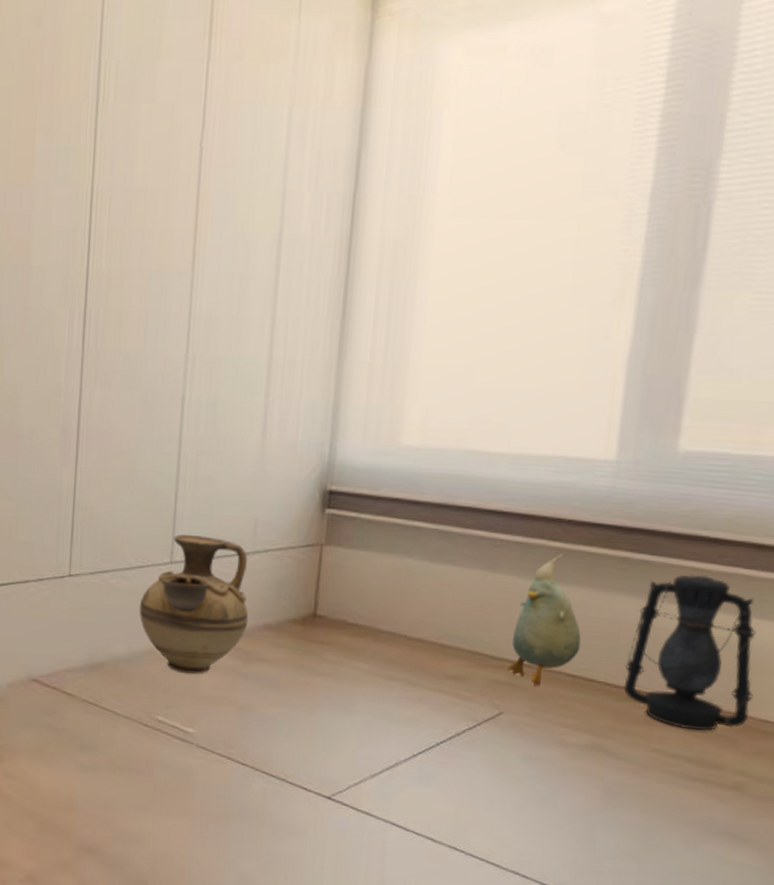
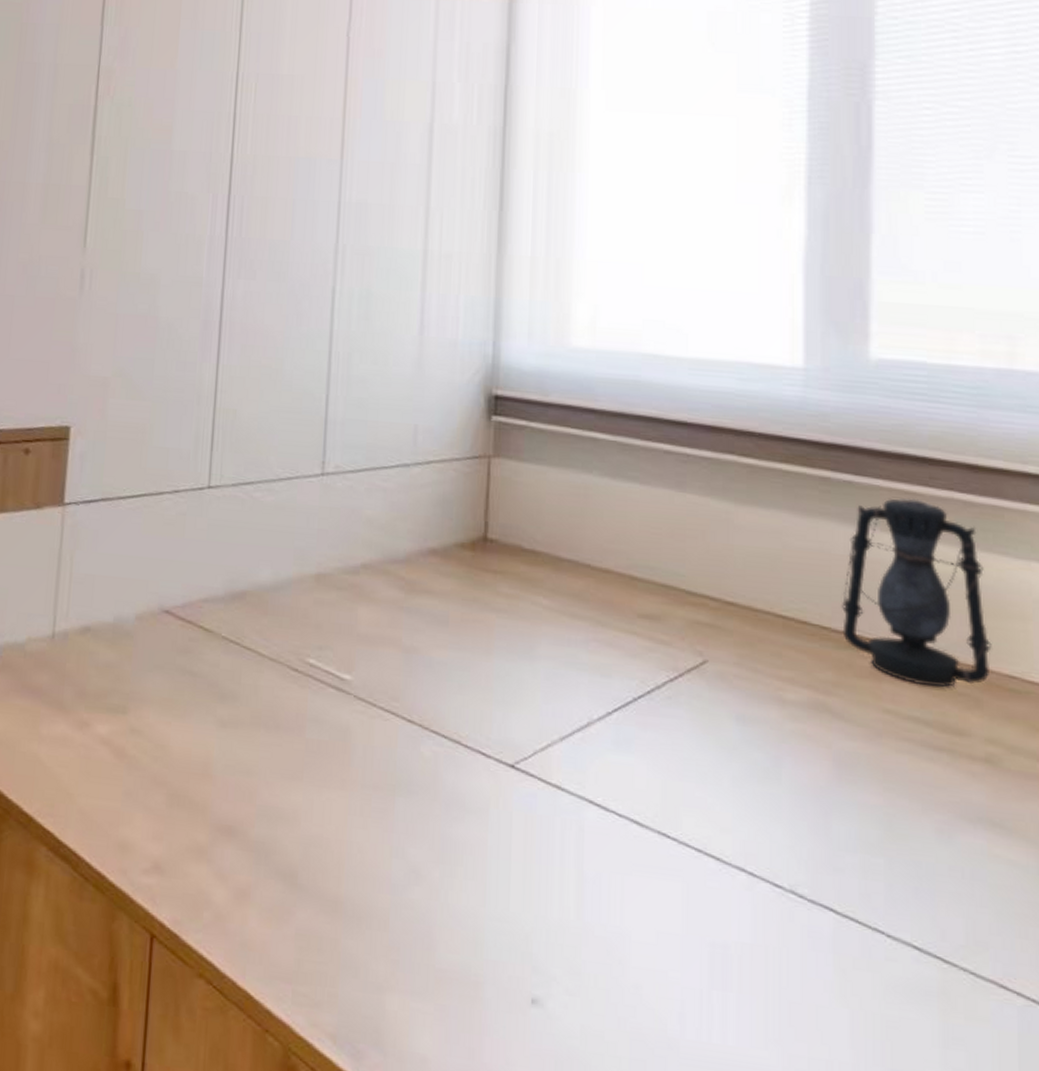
ceramic jug: present [139,534,249,674] -> none [287,441,411,608]
plush toy: present [506,553,582,687] -> none [706,471,788,629]

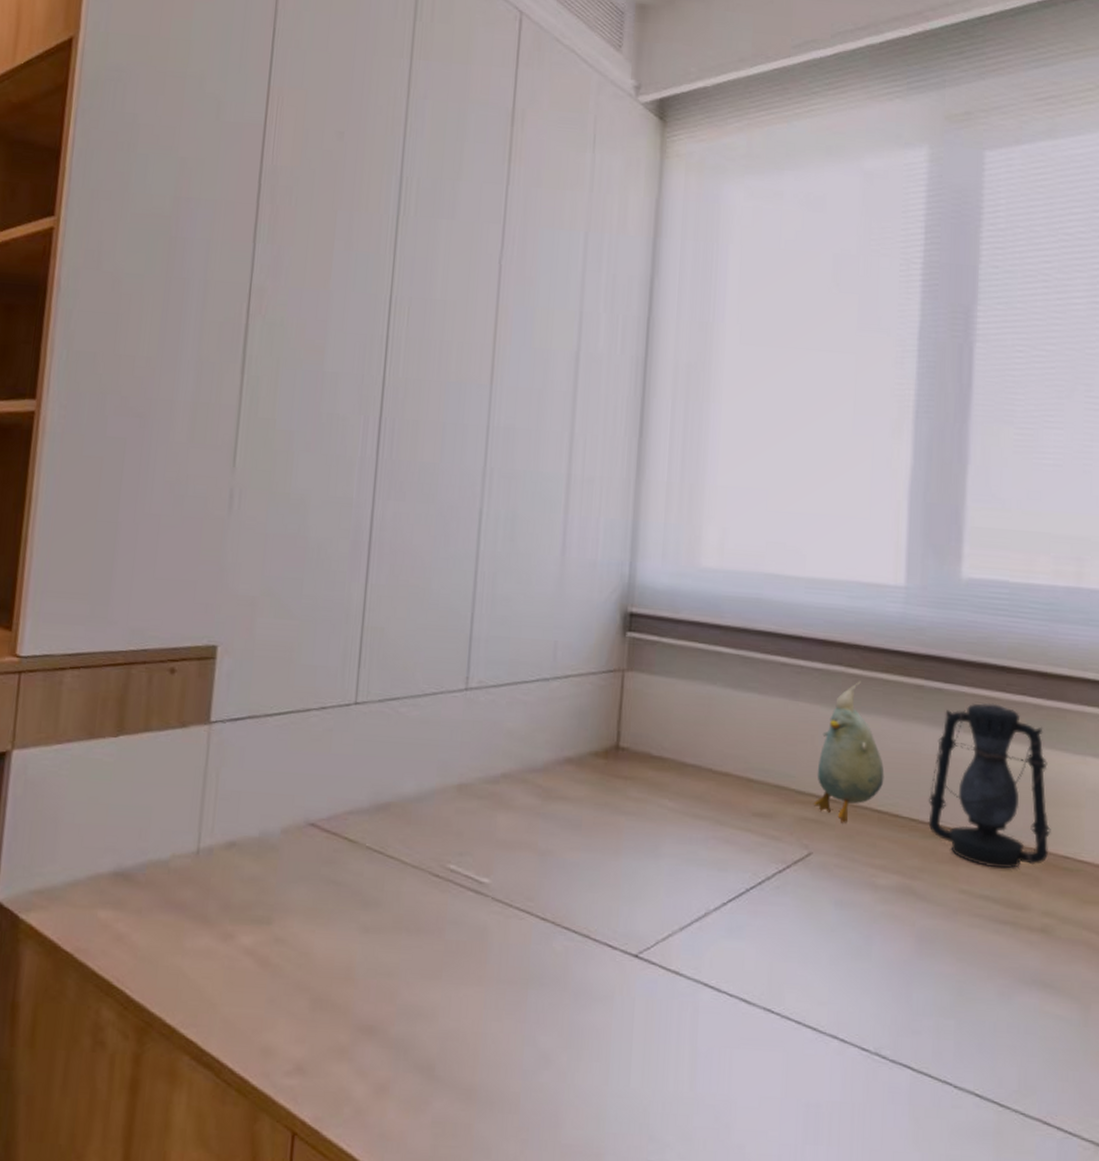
plush toy: none [706,471,788,629] -> present [813,681,885,823]

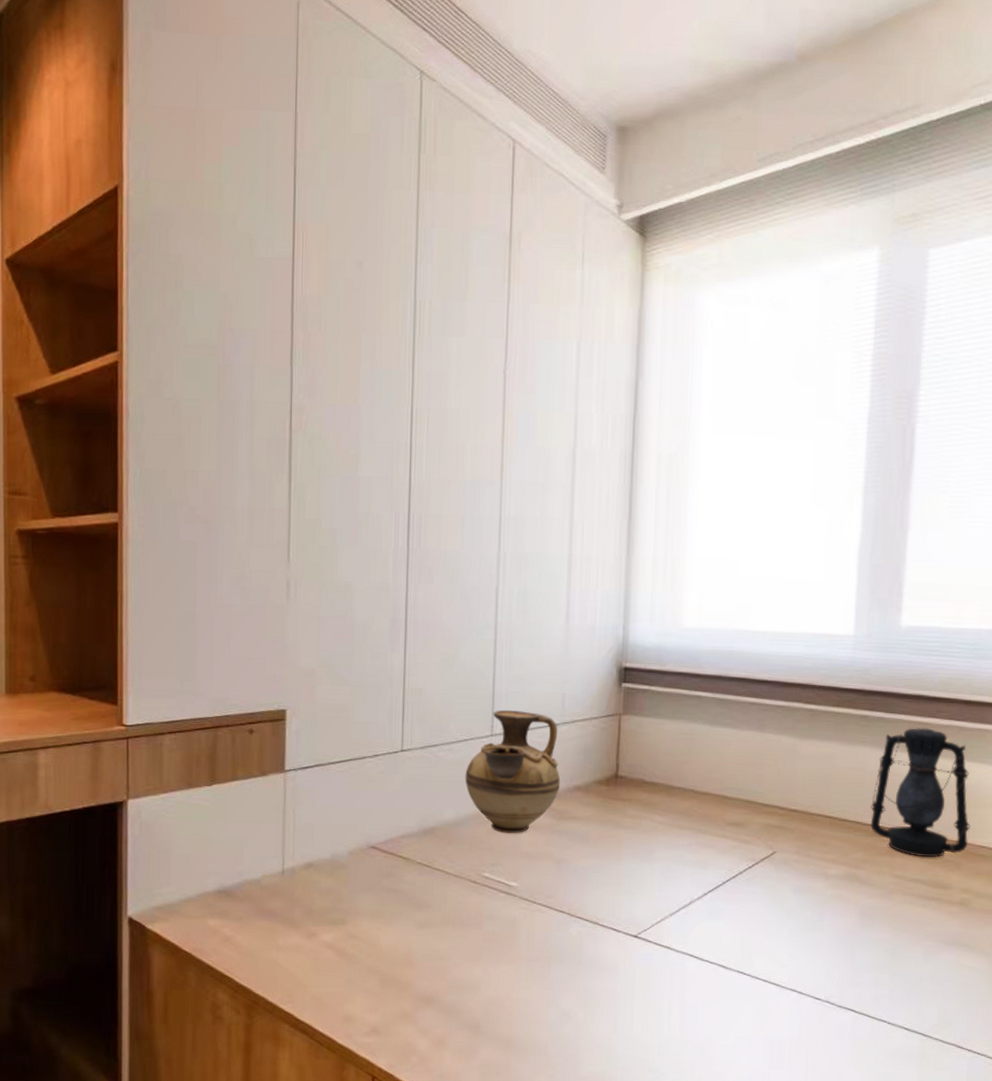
ceramic jug: none [431,658,549,815] -> present [465,709,561,834]
plush toy: present [813,681,885,823] -> none [776,714,835,828]

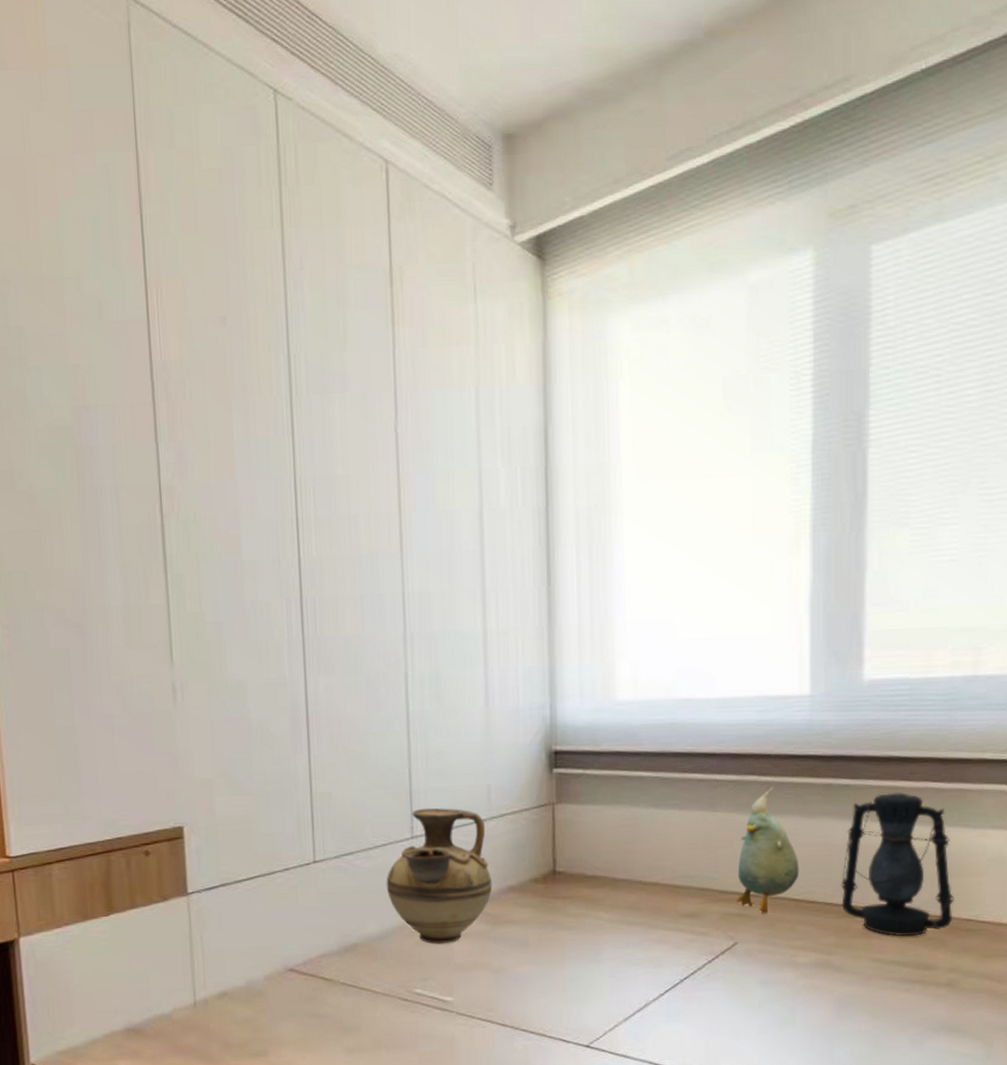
plush toy: none [776,714,835,828] -> present [735,787,799,914]

